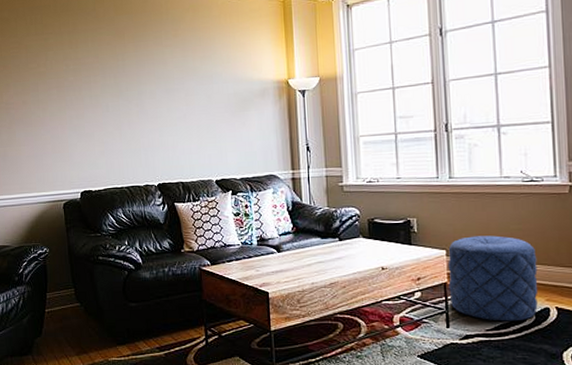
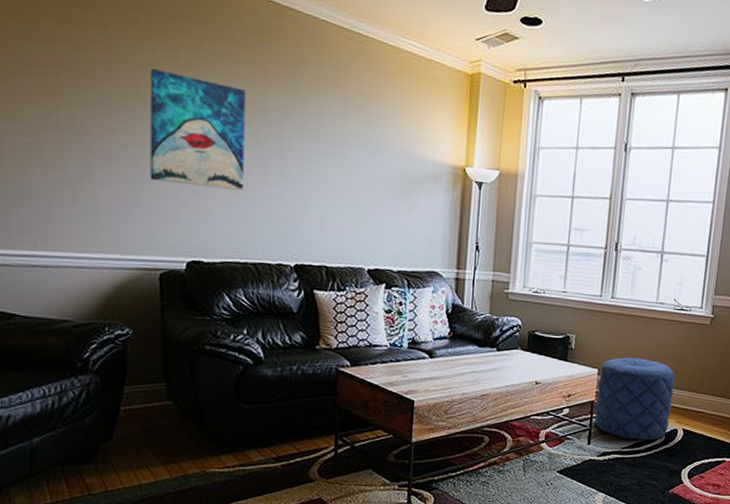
wall art: none [46,52,115,134] -> present [150,69,246,191]

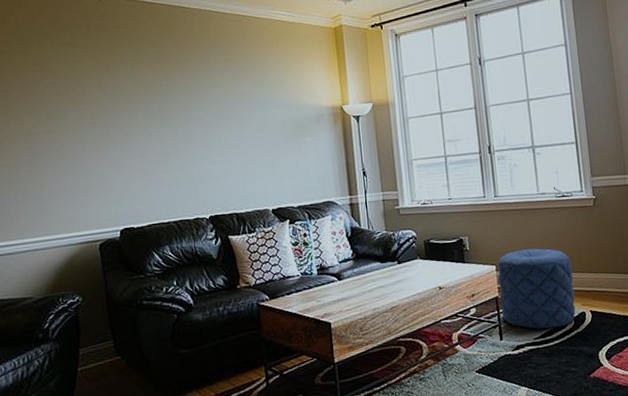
wall art: present [150,69,246,191] -> none [77,76,159,167]

